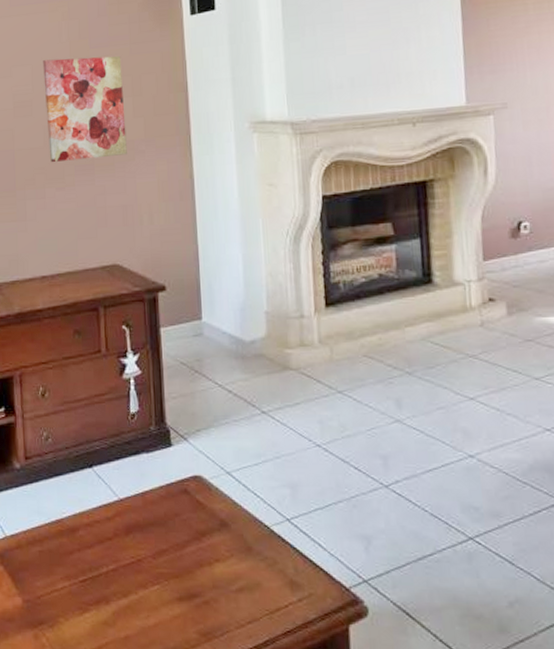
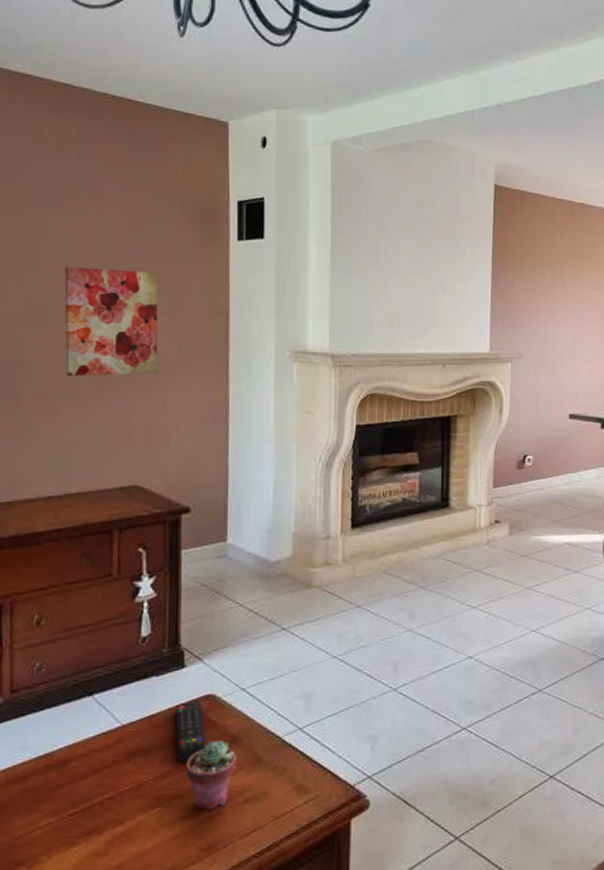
remote control: none [165,481,197,542] -> present [175,701,206,762]
potted succulent: none [179,523,227,595] -> present [186,740,237,810]

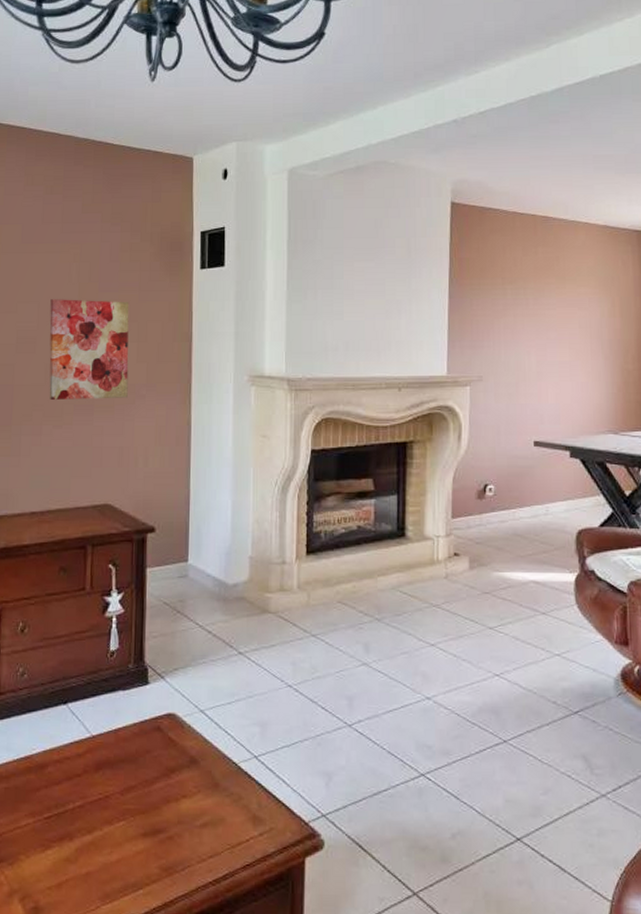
remote control: present [175,701,206,762] -> none [139,718,167,778]
potted succulent: present [186,740,237,810] -> none [148,760,195,830]

